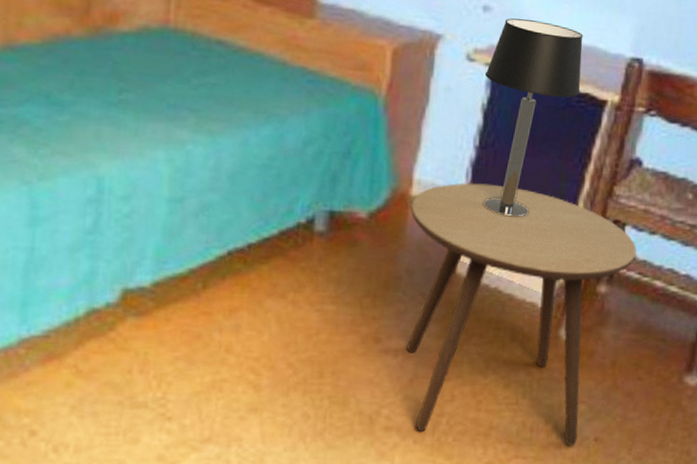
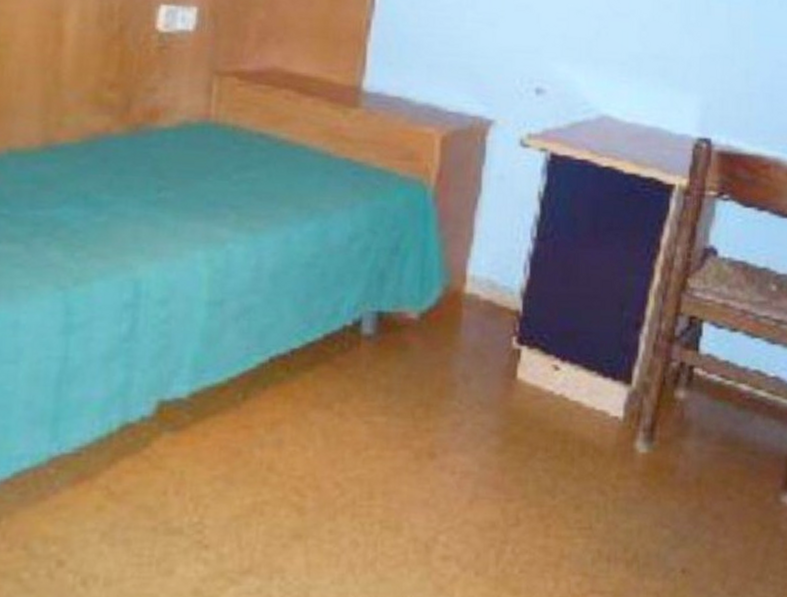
side table: present [406,182,637,446] -> none [464,278,718,579]
table lamp: present [484,18,584,217] -> none [540,100,645,315]

